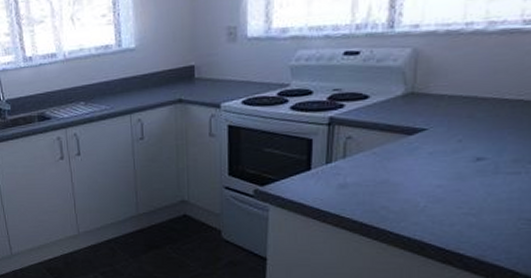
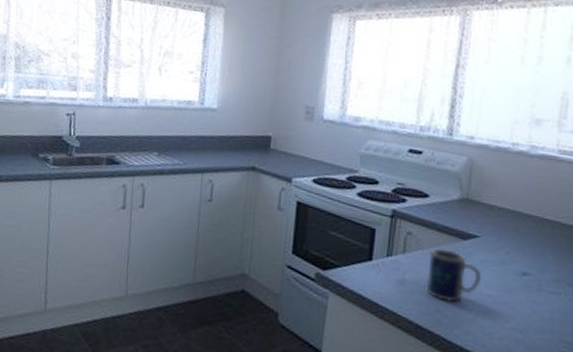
mug: none [369,147,431,198] -> present [426,248,482,302]

